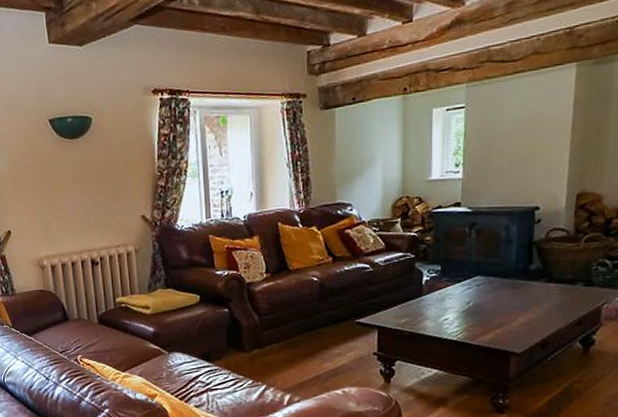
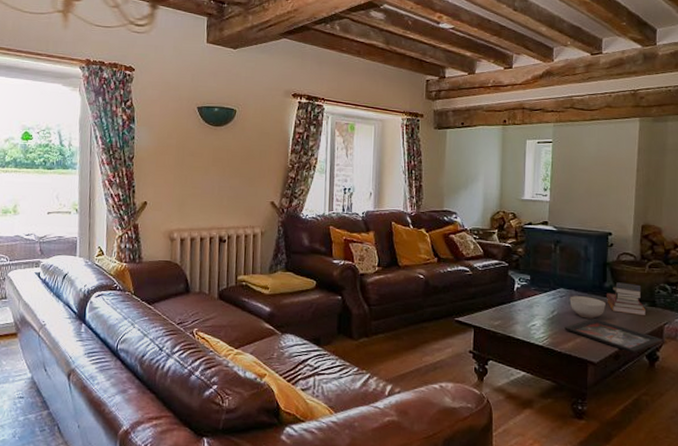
decorative tray: none [482,305,600,340] -> present [564,317,663,354]
bowl: none [488,282,531,307] -> present [569,296,606,319]
books: none [531,262,580,298] -> present [606,282,645,316]

